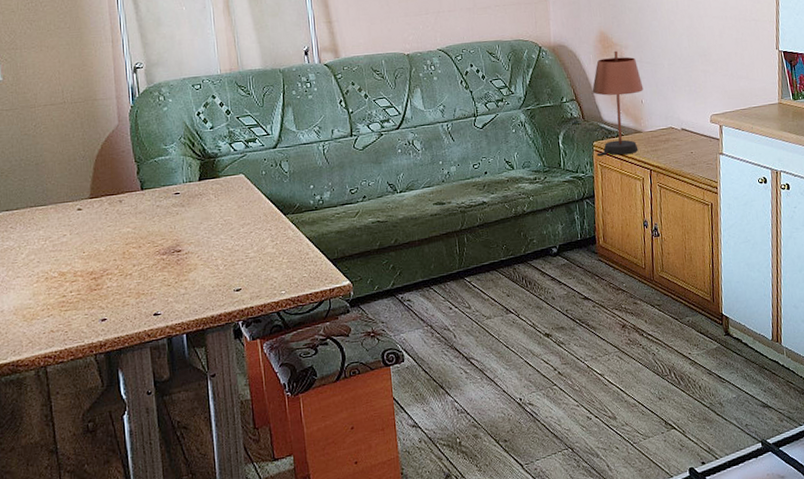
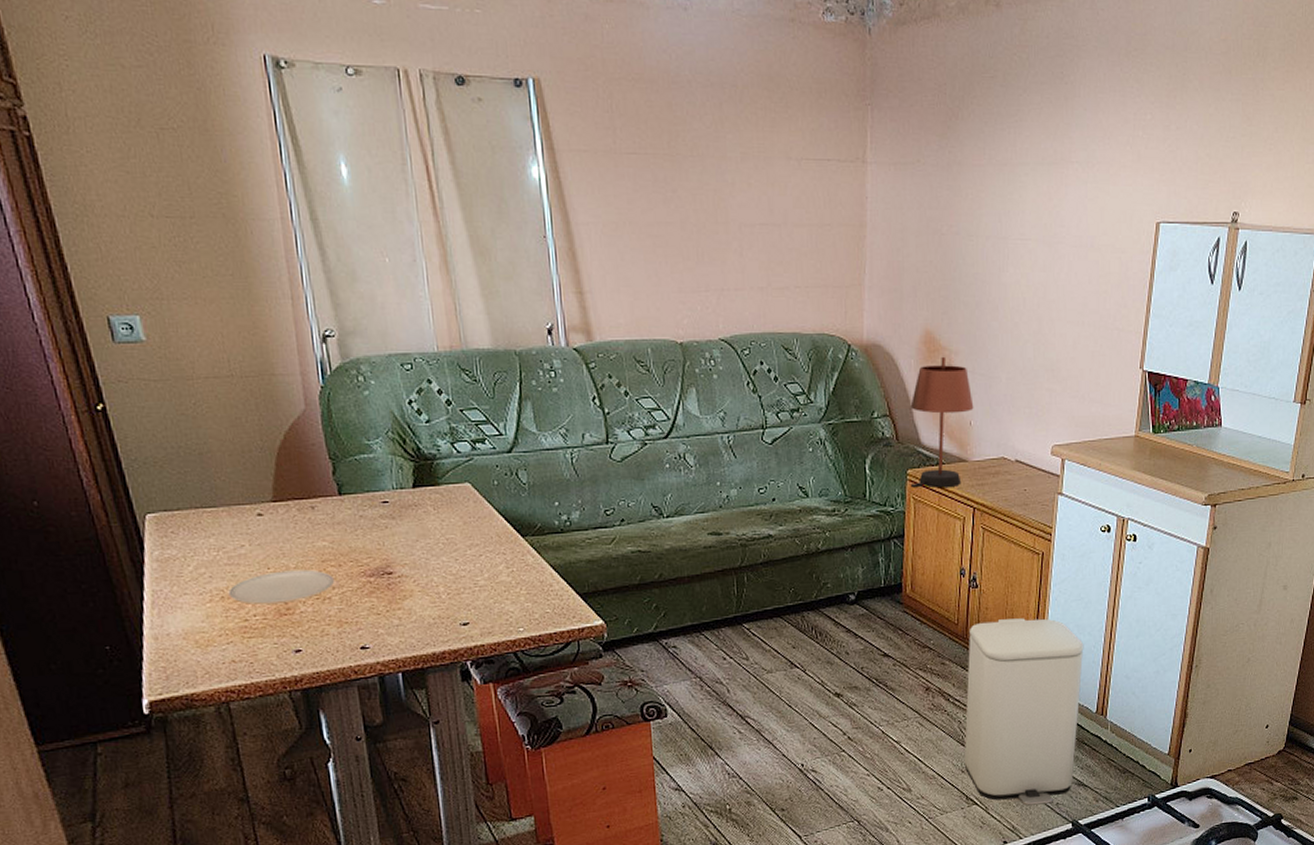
plate: none [51,251,136,283] -> present [228,569,335,605]
pedal bin: none [655,259,758,428] -> present [964,618,1084,806]

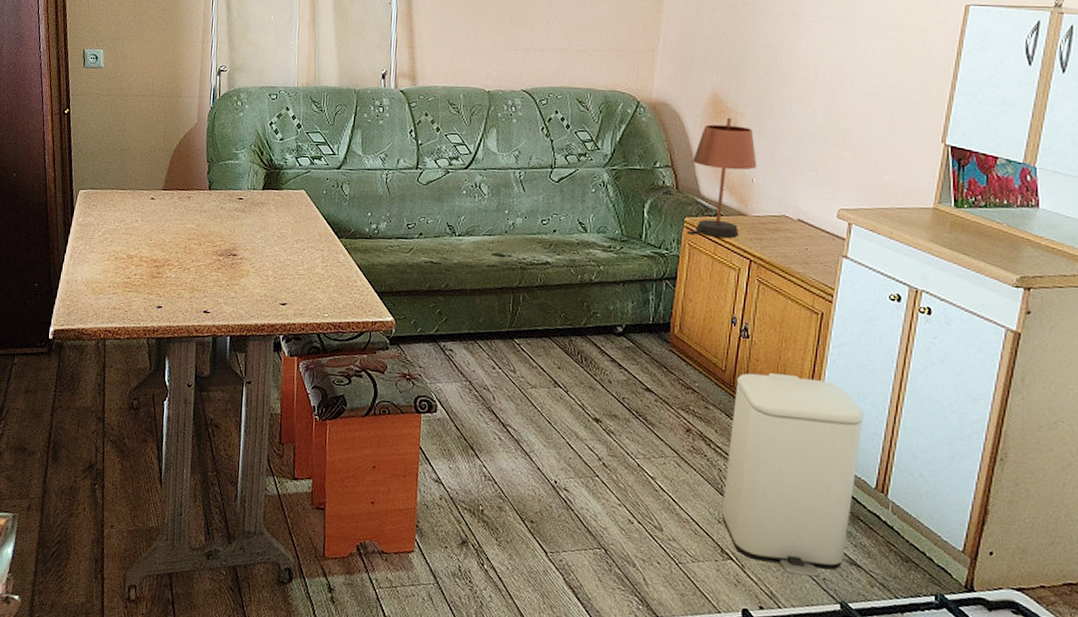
plate: present [228,569,335,605] -> none [121,243,195,269]

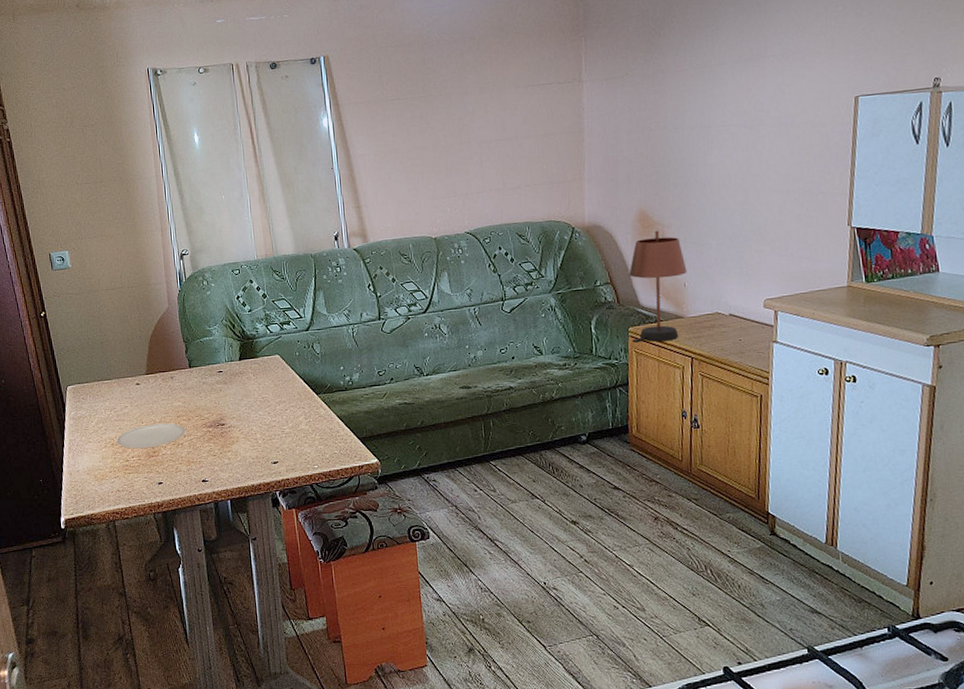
plate: none [121,243,195,269] -> present [116,423,186,450]
pedal bin: present [721,373,865,577] -> none [693,455,809,630]

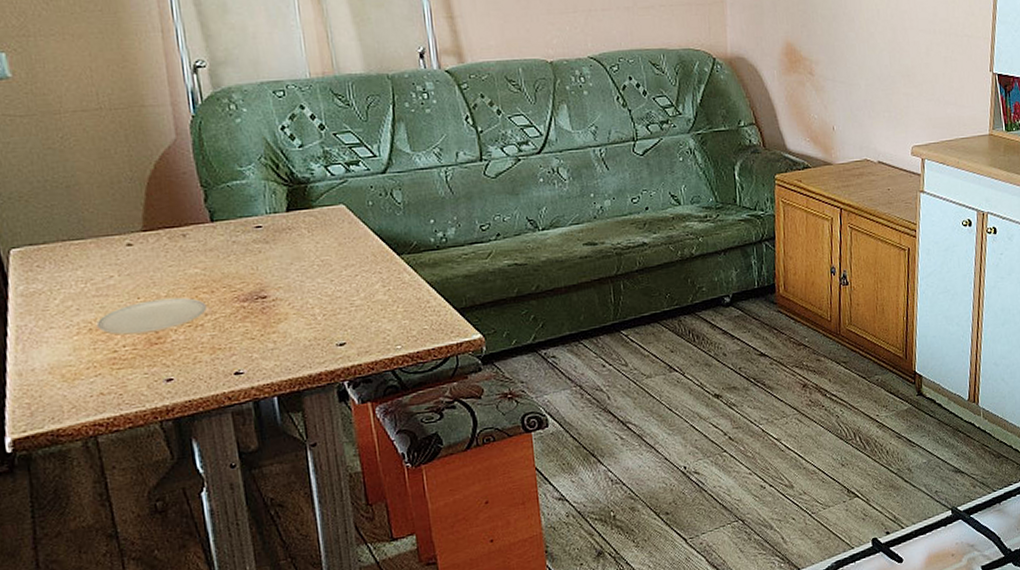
table lamp: present [629,230,687,343] -> none [775,66,836,192]

